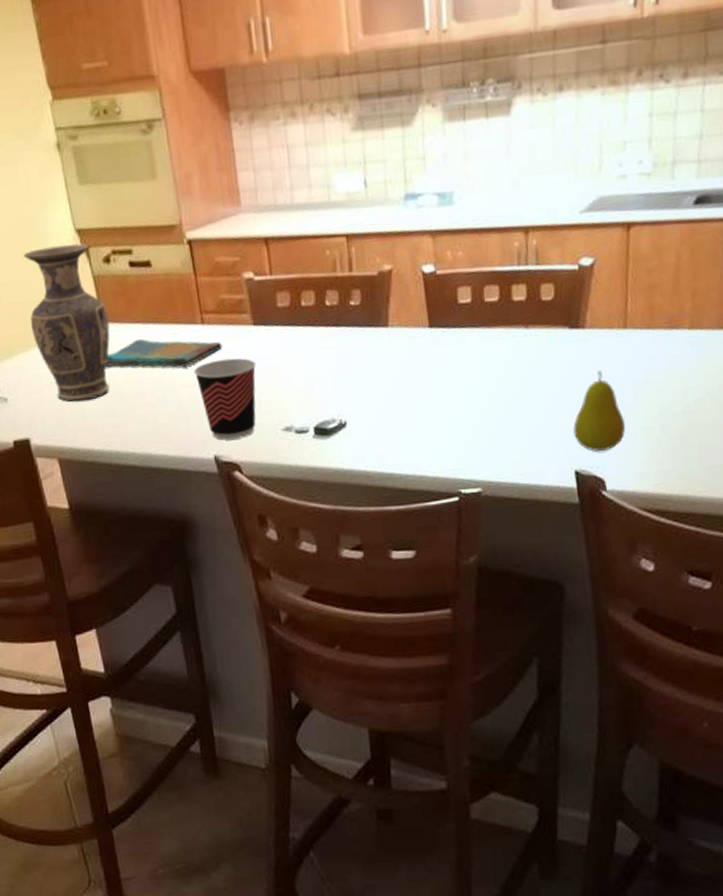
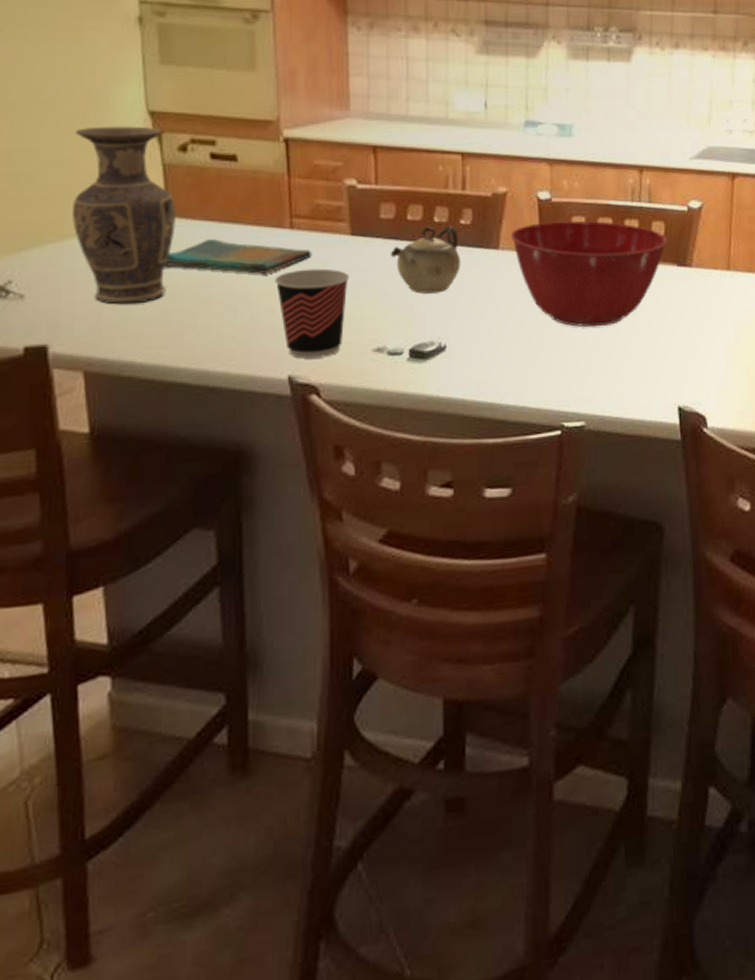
teapot: none [289,307,354,375] -> present [390,225,461,294]
mixing bowl: none [398,288,558,397] -> present [510,220,667,328]
fruit: present [573,370,626,451] -> none [678,308,727,388]

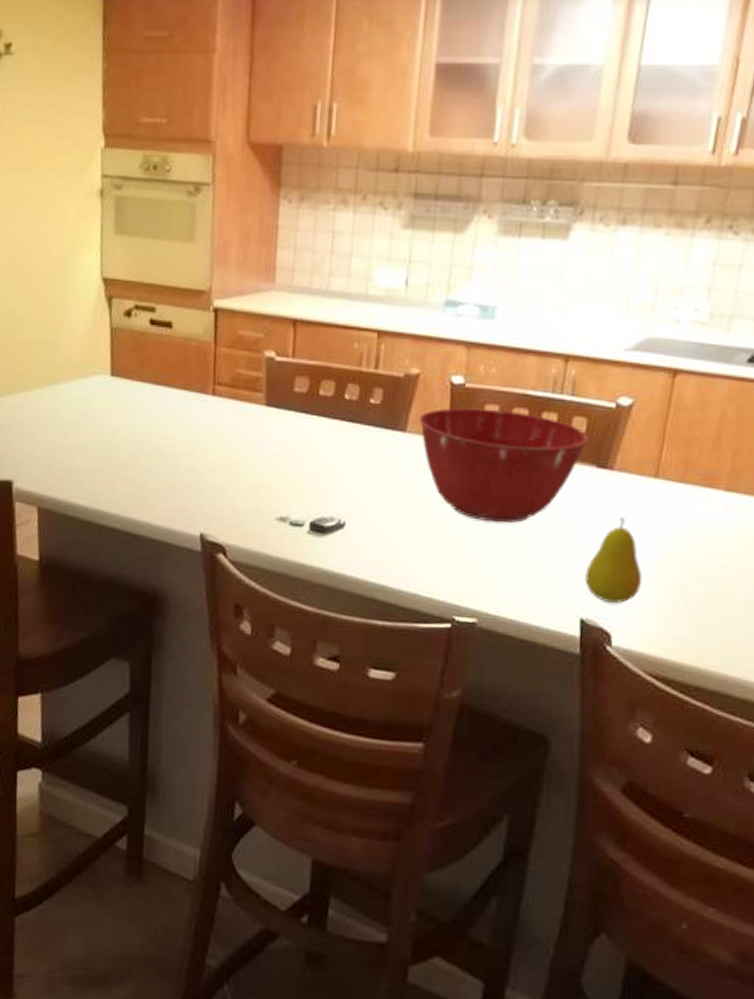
vase: present [71,126,176,305] -> none [37,290,119,453]
dish towel: present [165,238,312,274] -> none [106,398,230,436]
cup: present [274,268,350,359] -> none [195,434,262,520]
teapot: present [390,225,461,294] -> none [300,403,368,470]
fruit: none [678,308,727,388] -> present [585,516,643,603]

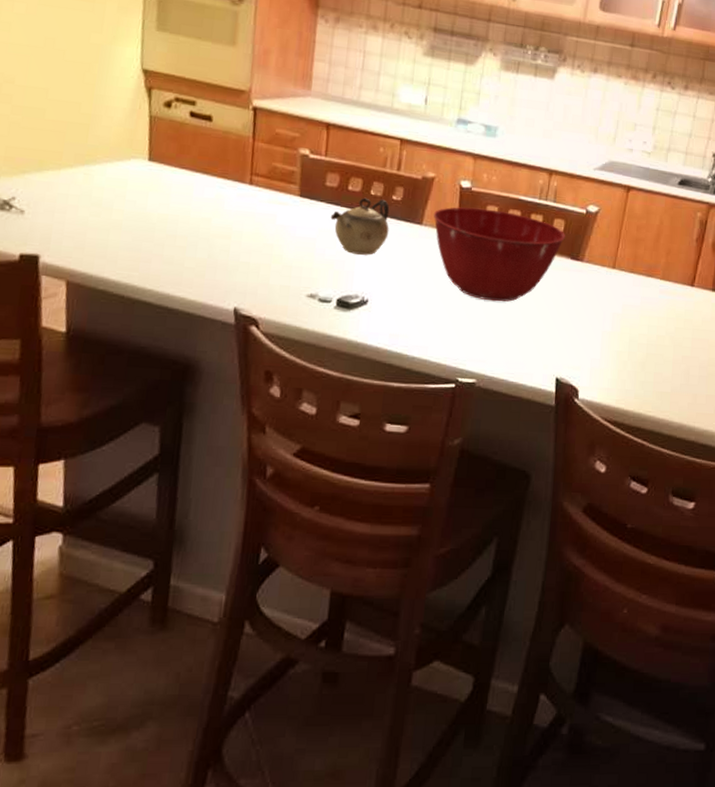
teapot: none [300,403,368,470] -> present [330,197,390,255]
fruit: present [585,516,643,603] -> none [560,298,602,365]

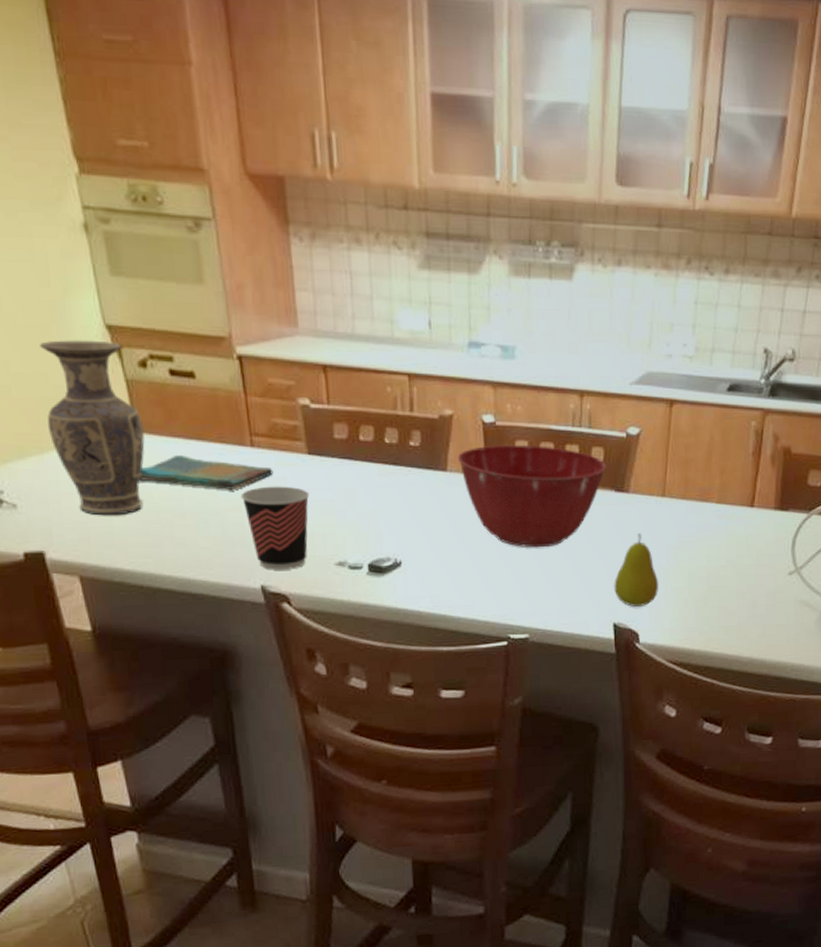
vase: none [70,76,157,231] -> present [40,340,145,516]
dish towel: none [142,183,266,220] -> present [139,454,274,490]
cup: none [231,220,295,296] -> present [240,486,310,570]
teapot: present [330,197,390,255] -> none [345,447,412,512]
fruit: none [560,298,602,365] -> present [614,532,659,607]

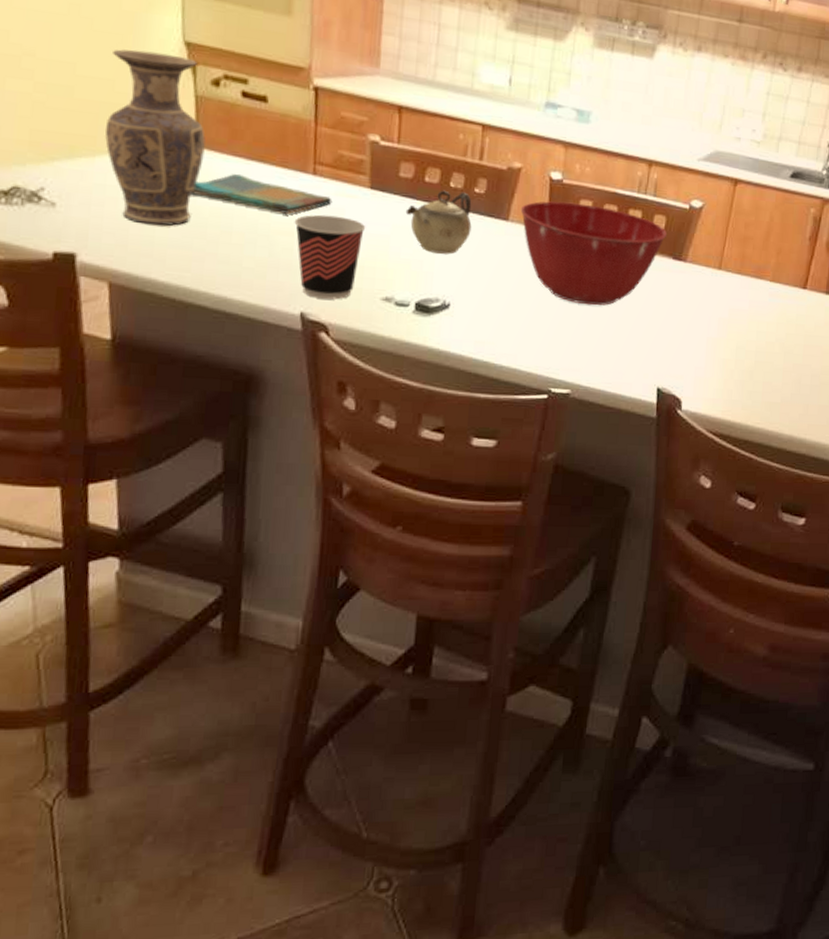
teapot: none [345,447,412,512] -> present [405,190,472,254]
fruit: present [614,532,659,607] -> none [661,301,707,374]

